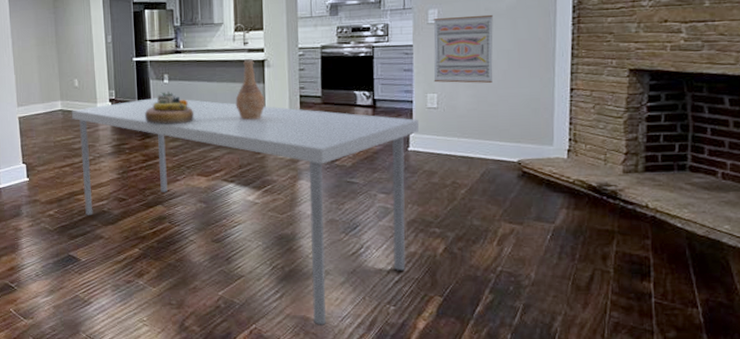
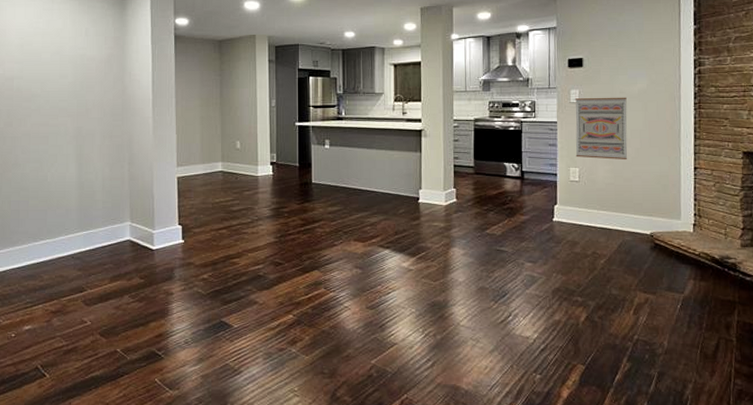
dining table: present [71,98,420,325] -> none [231,163,563,395]
decorative bowl: present [145,91,194,125] -> none [305,157,353,190]
vase: present [235,58,266,120] -> none [393,127,422,187]

